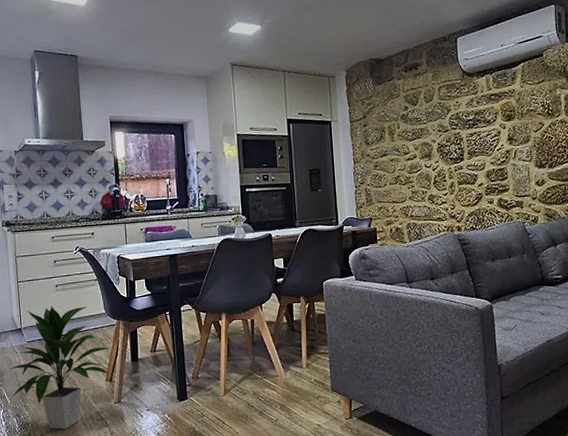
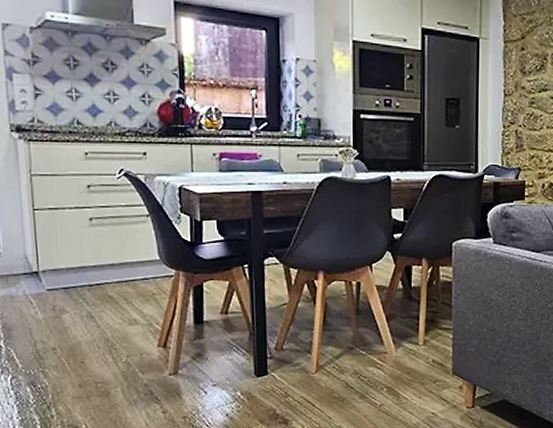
indoor plant: present [8,306,113,430] -> none [19,246,168,404]

